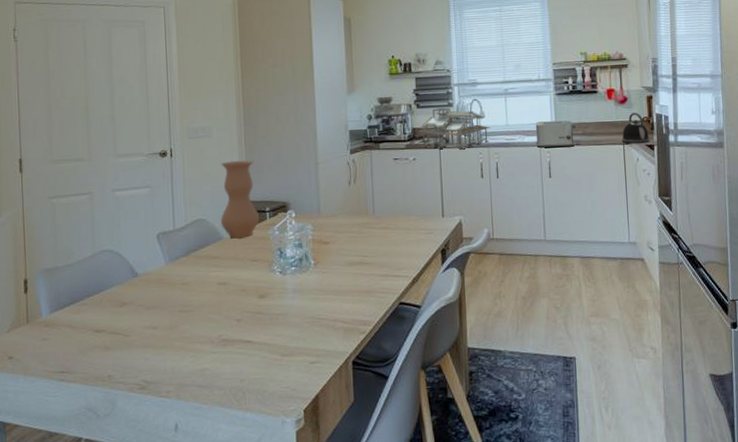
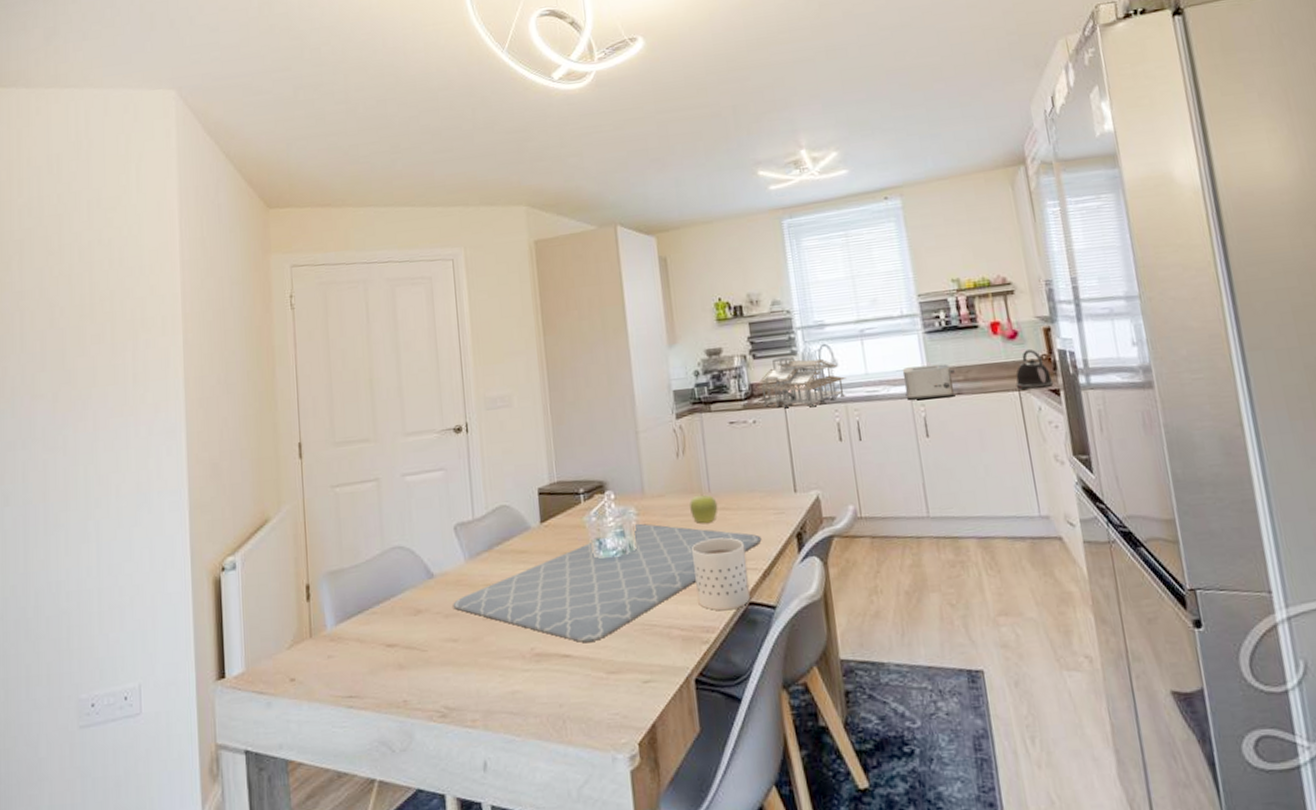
placemat: none [153,237,413,331] -> present [453,523,762,642]
vase: present [220,160,260,239] -> none [524,431,573,528]
mug: none [355,251,402,309] -> present [691,537,751,611]
fruit: none [357,216,380,240] -> present [689,494,718,525]

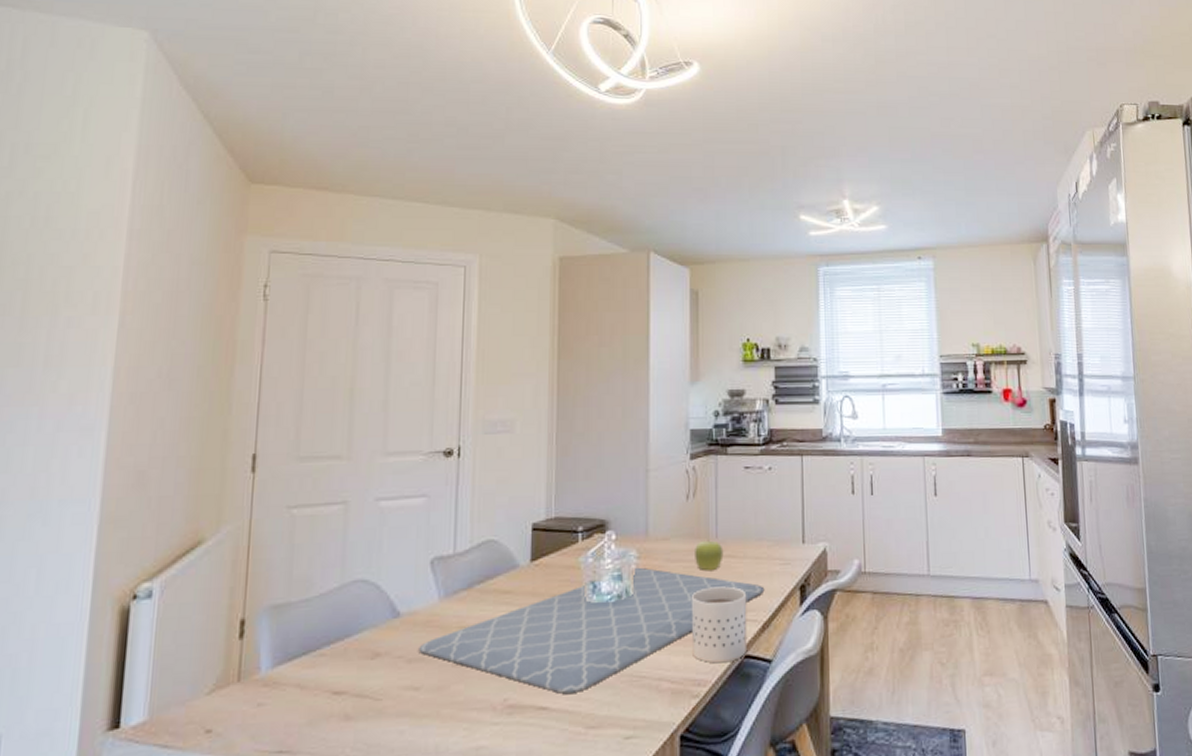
dish rack: present [757,357,847,409] -> none [776,405,865,459]
toaster: present [902,363,955,401] -> none [918,425,966,460]
kettle: present [1015,349,1054,390] -> none [1020,419,1054,457]

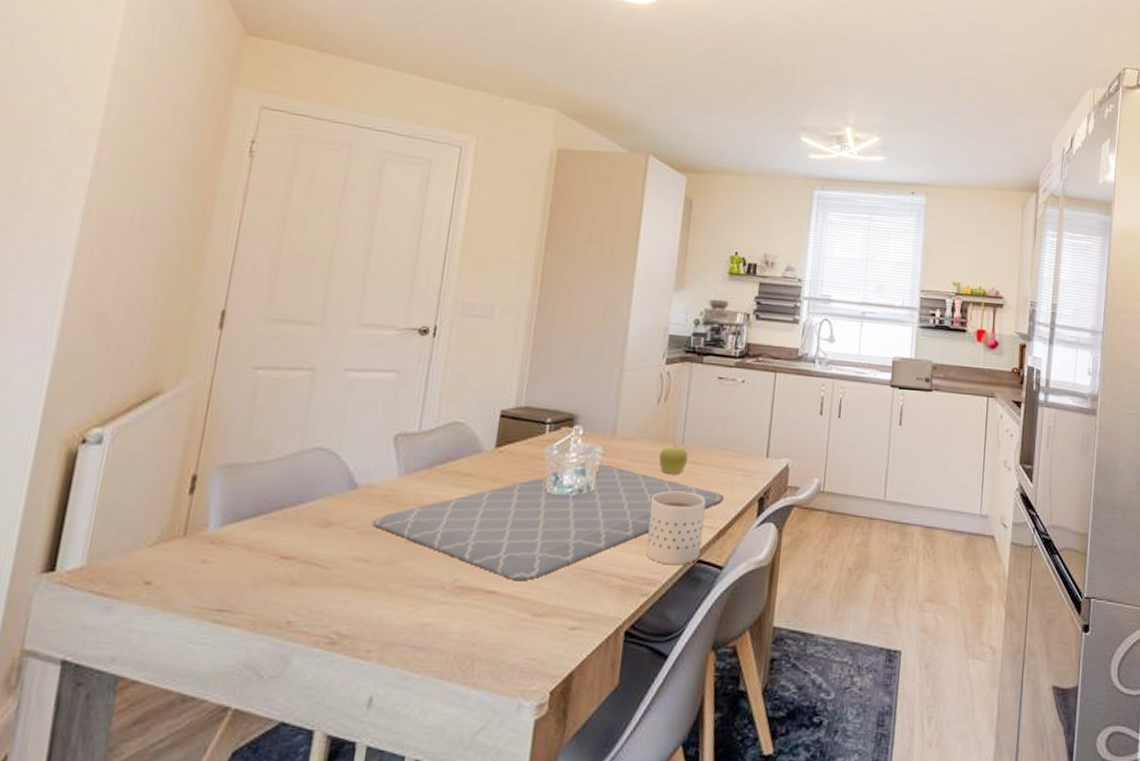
toaster: none [918,425,966,460] -> present [889,356,937,393]

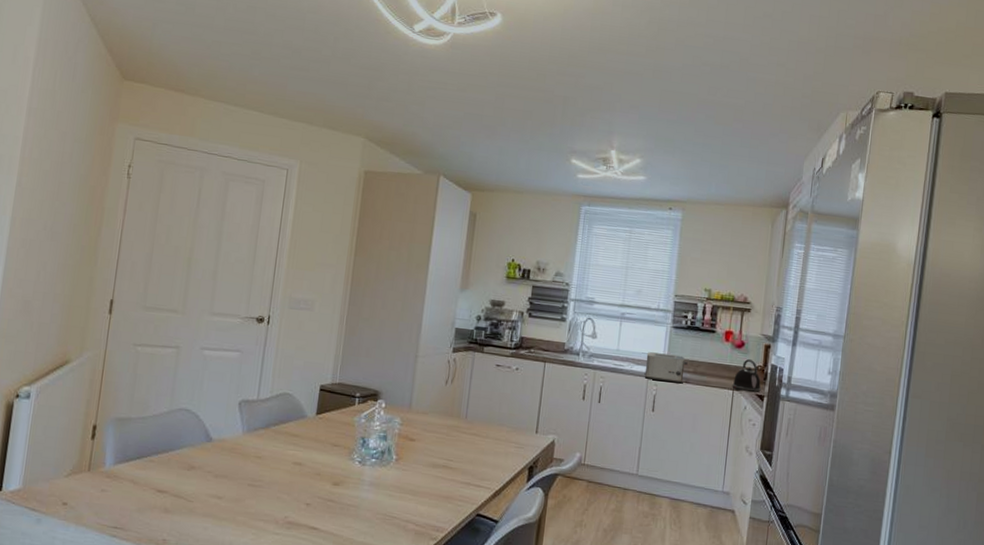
placemat: present [372,463,724,580] -> none [224,431,500,521]
mug: present [646,490,706,565] -> none [435,456,485,517]
fruit: present [659,444,688,475] -> none [446,418,471,444]
kettle: none [986,361,1018,399] -> present [732,359,761,393]

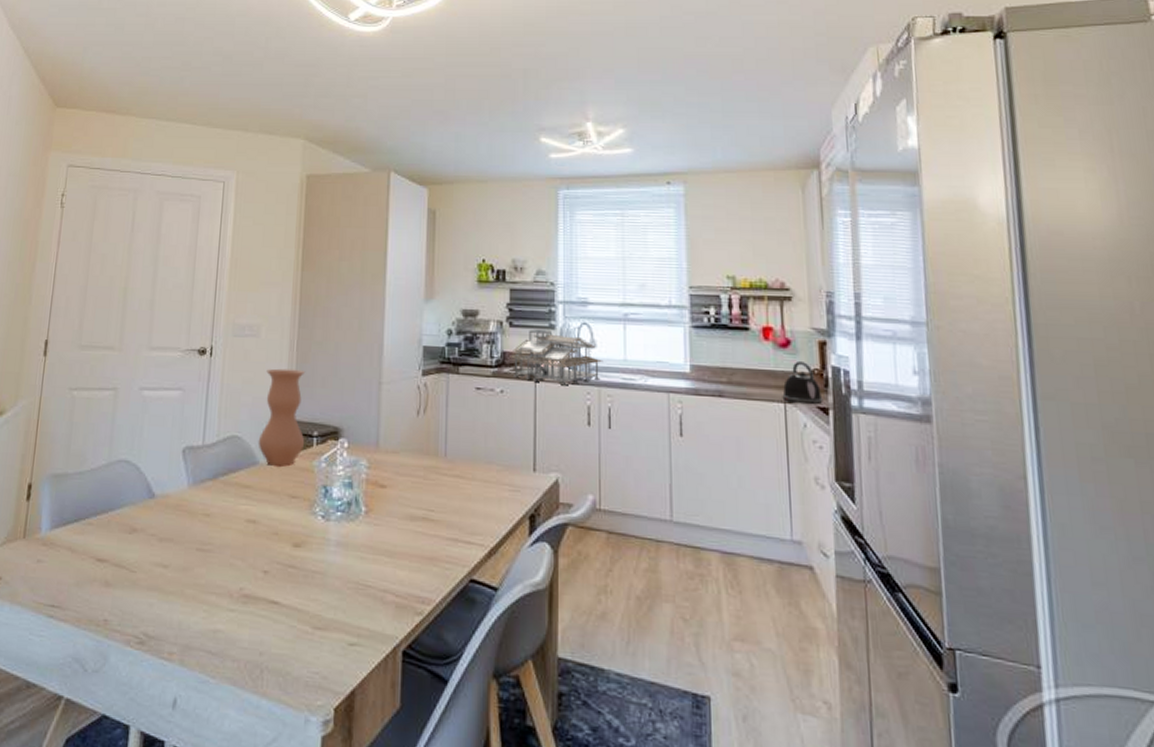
vase: none [306,338,353,421] -> present [258,368,306,467]
dish rack: none [526,320,601,369] -> present [509,330,604,388]
toaster: present [644,352,688,385] -> none [663,360,718,400]

